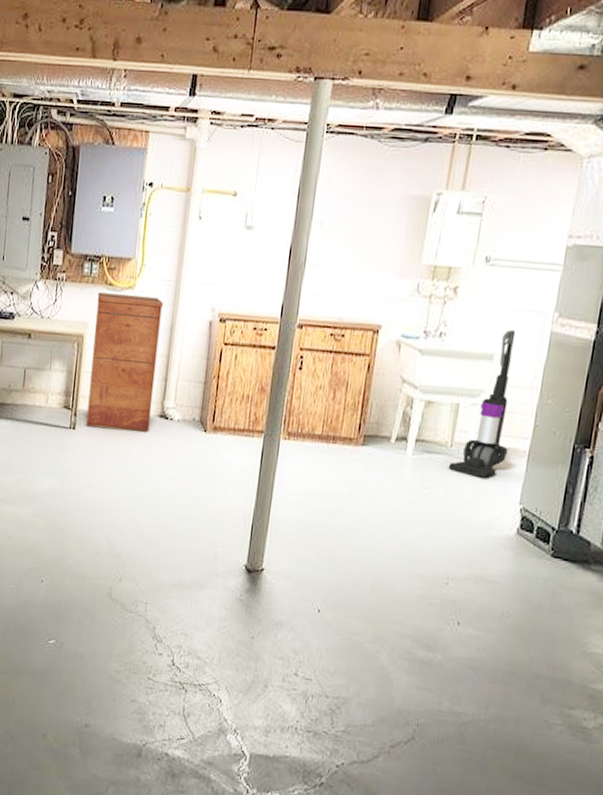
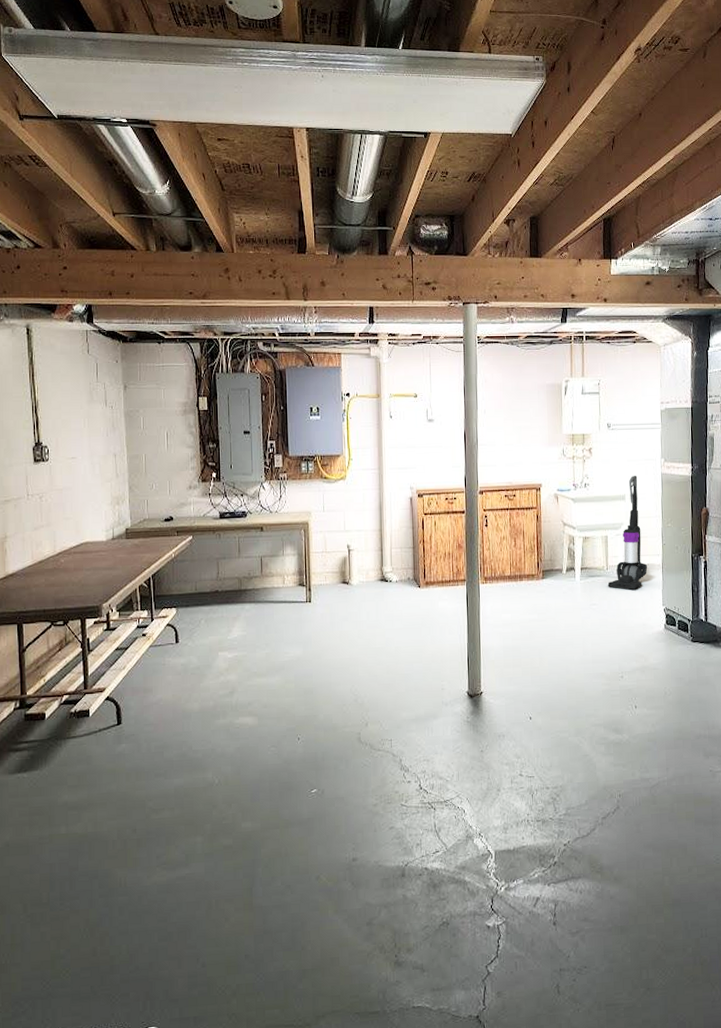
filing cabinet: present [86,292,164,432] -> none [316,484,374,598]

